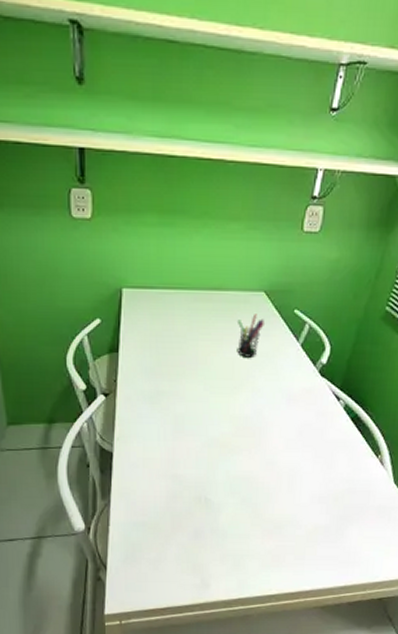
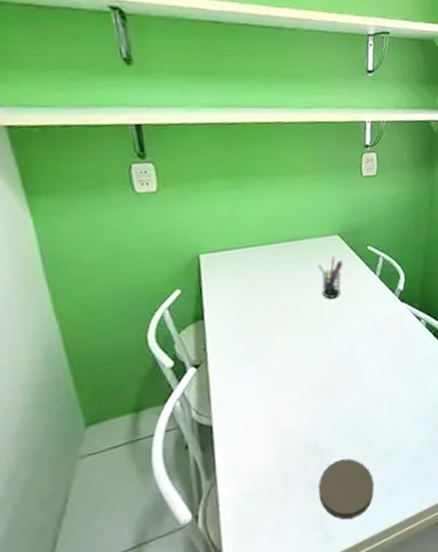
coaster: none [201,517,258,575] -> present [318,458,374,520]

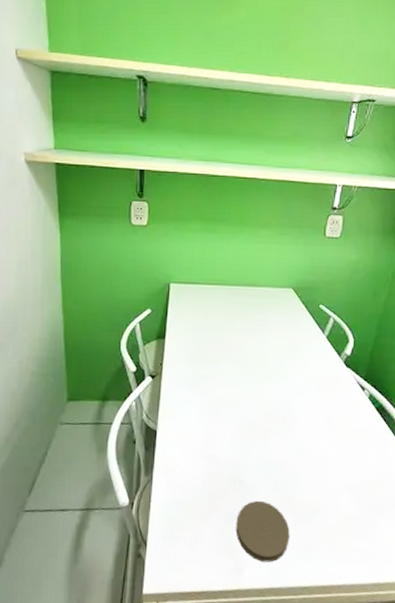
pen holder: present [317,256,343,299] -> none [268,308,293,347]

